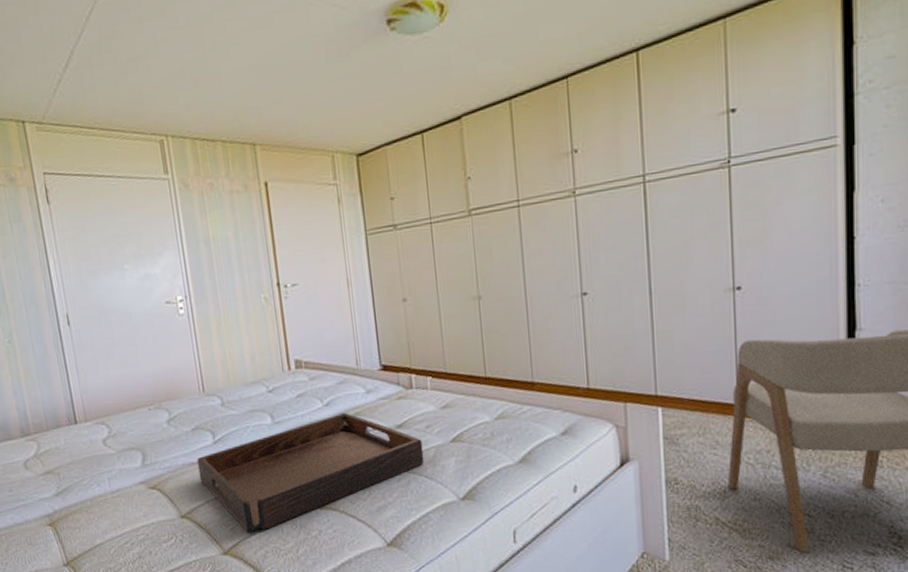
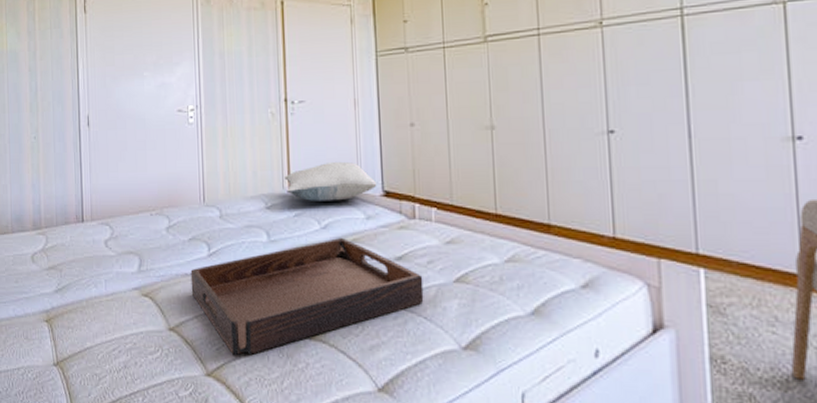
pillow: none [284,340,375,381] -> present [285,161,377,201]

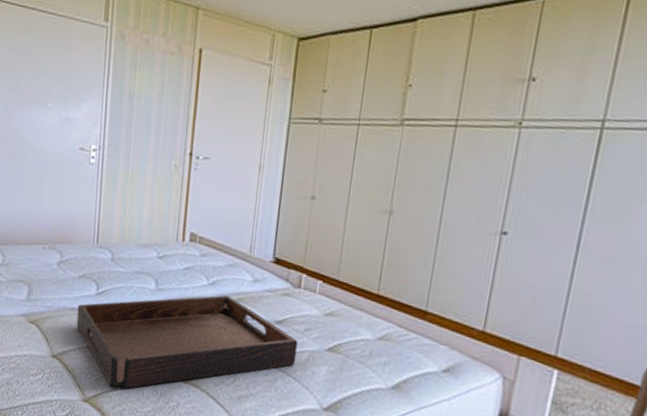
pillow: present [285,161,377,201] -> none [180,222,269,261]

